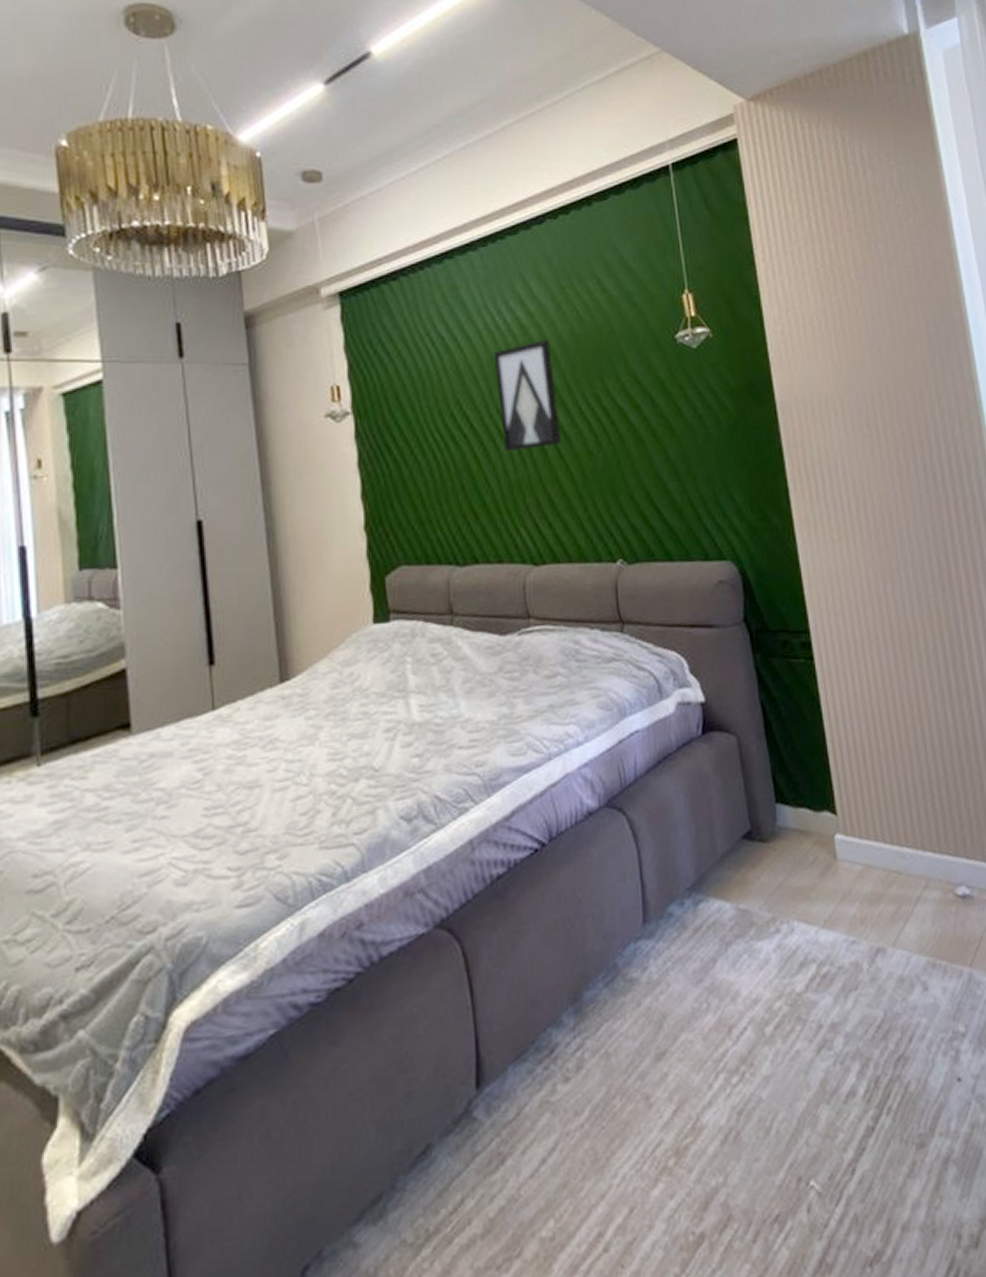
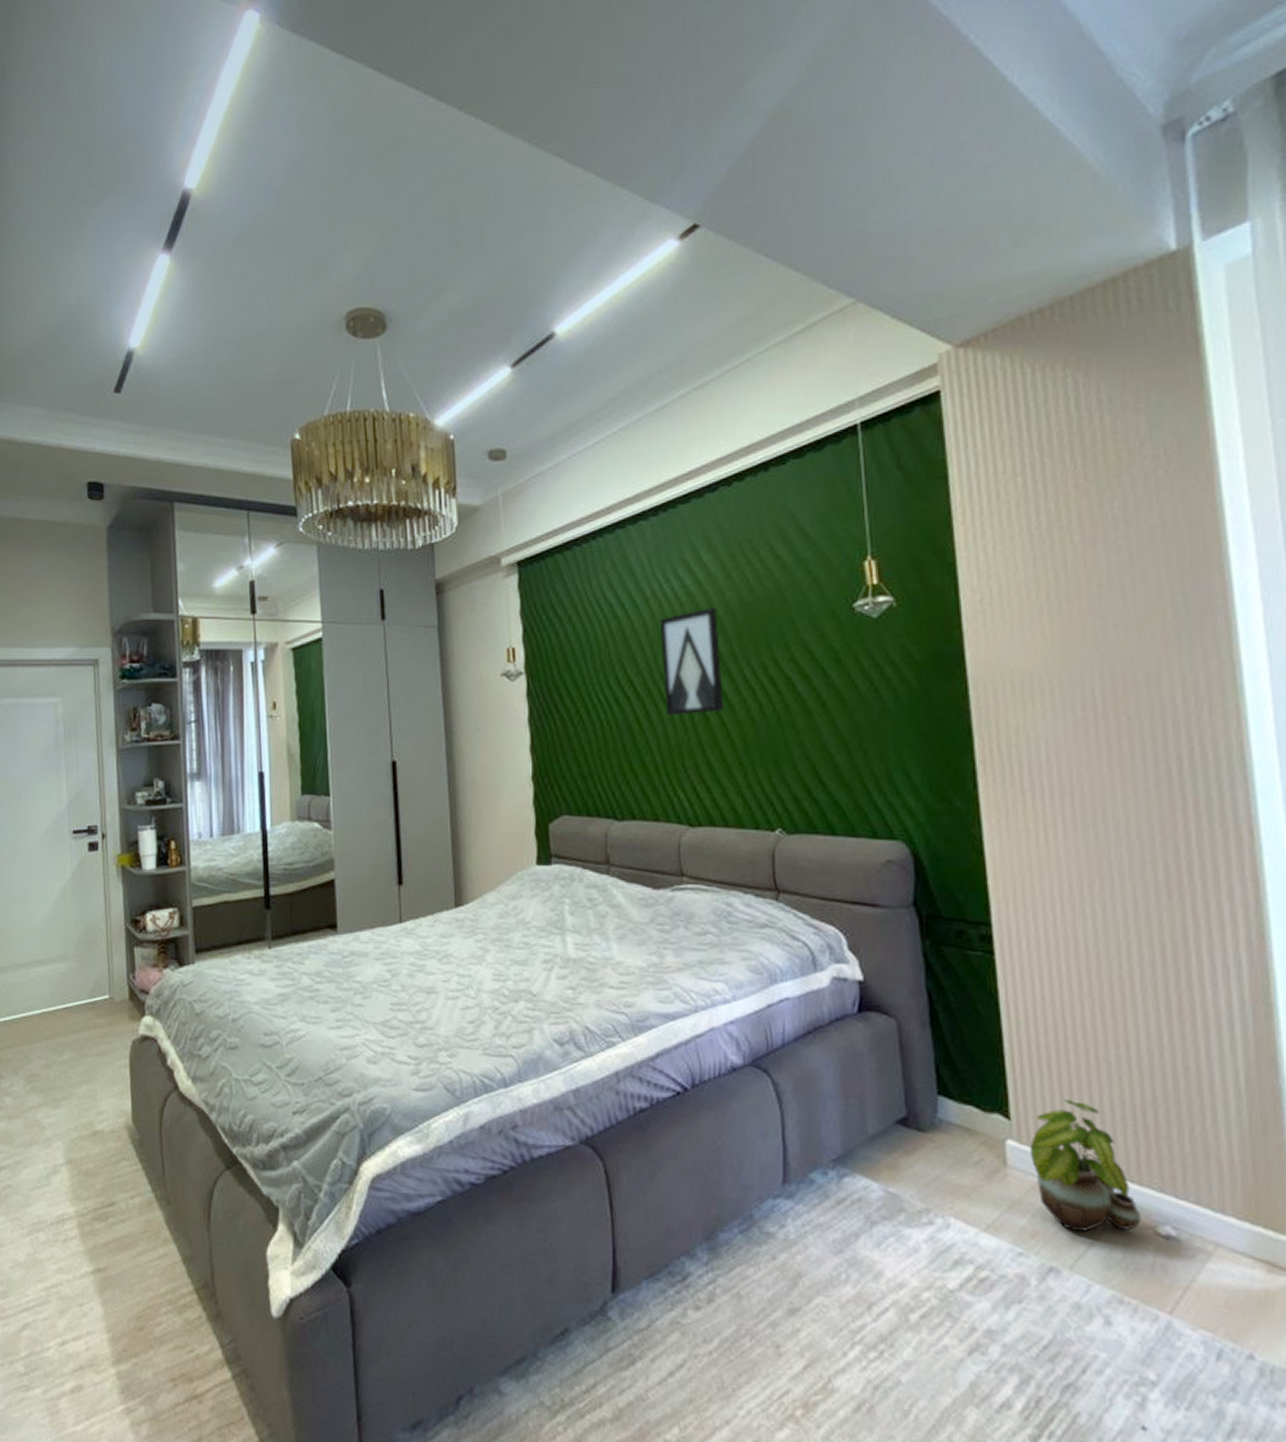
potted plant: none [854,785,944,910] -> present [1029,1099,1142,1233]

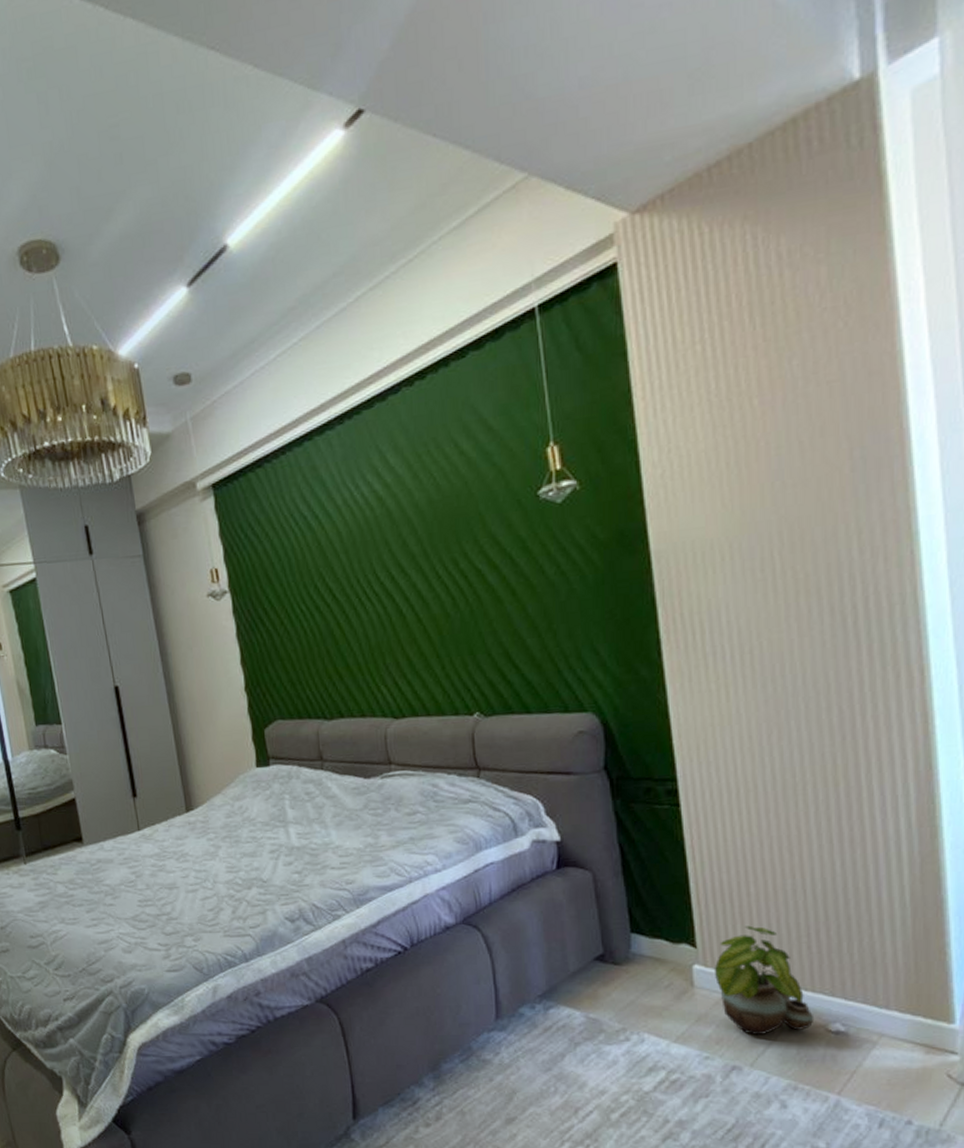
wall art: present [659,608,724,716] -> none [352,509,420,619]

